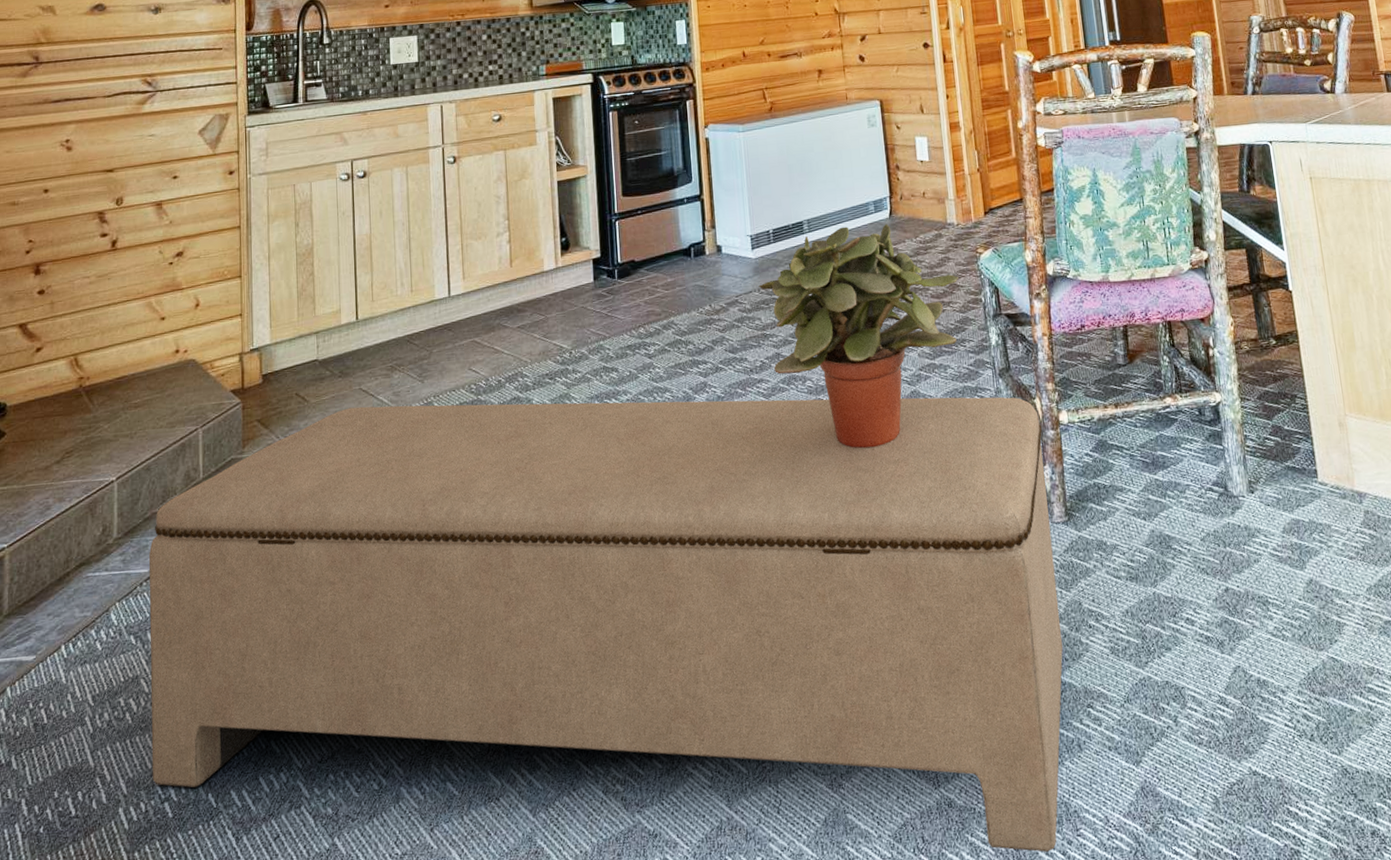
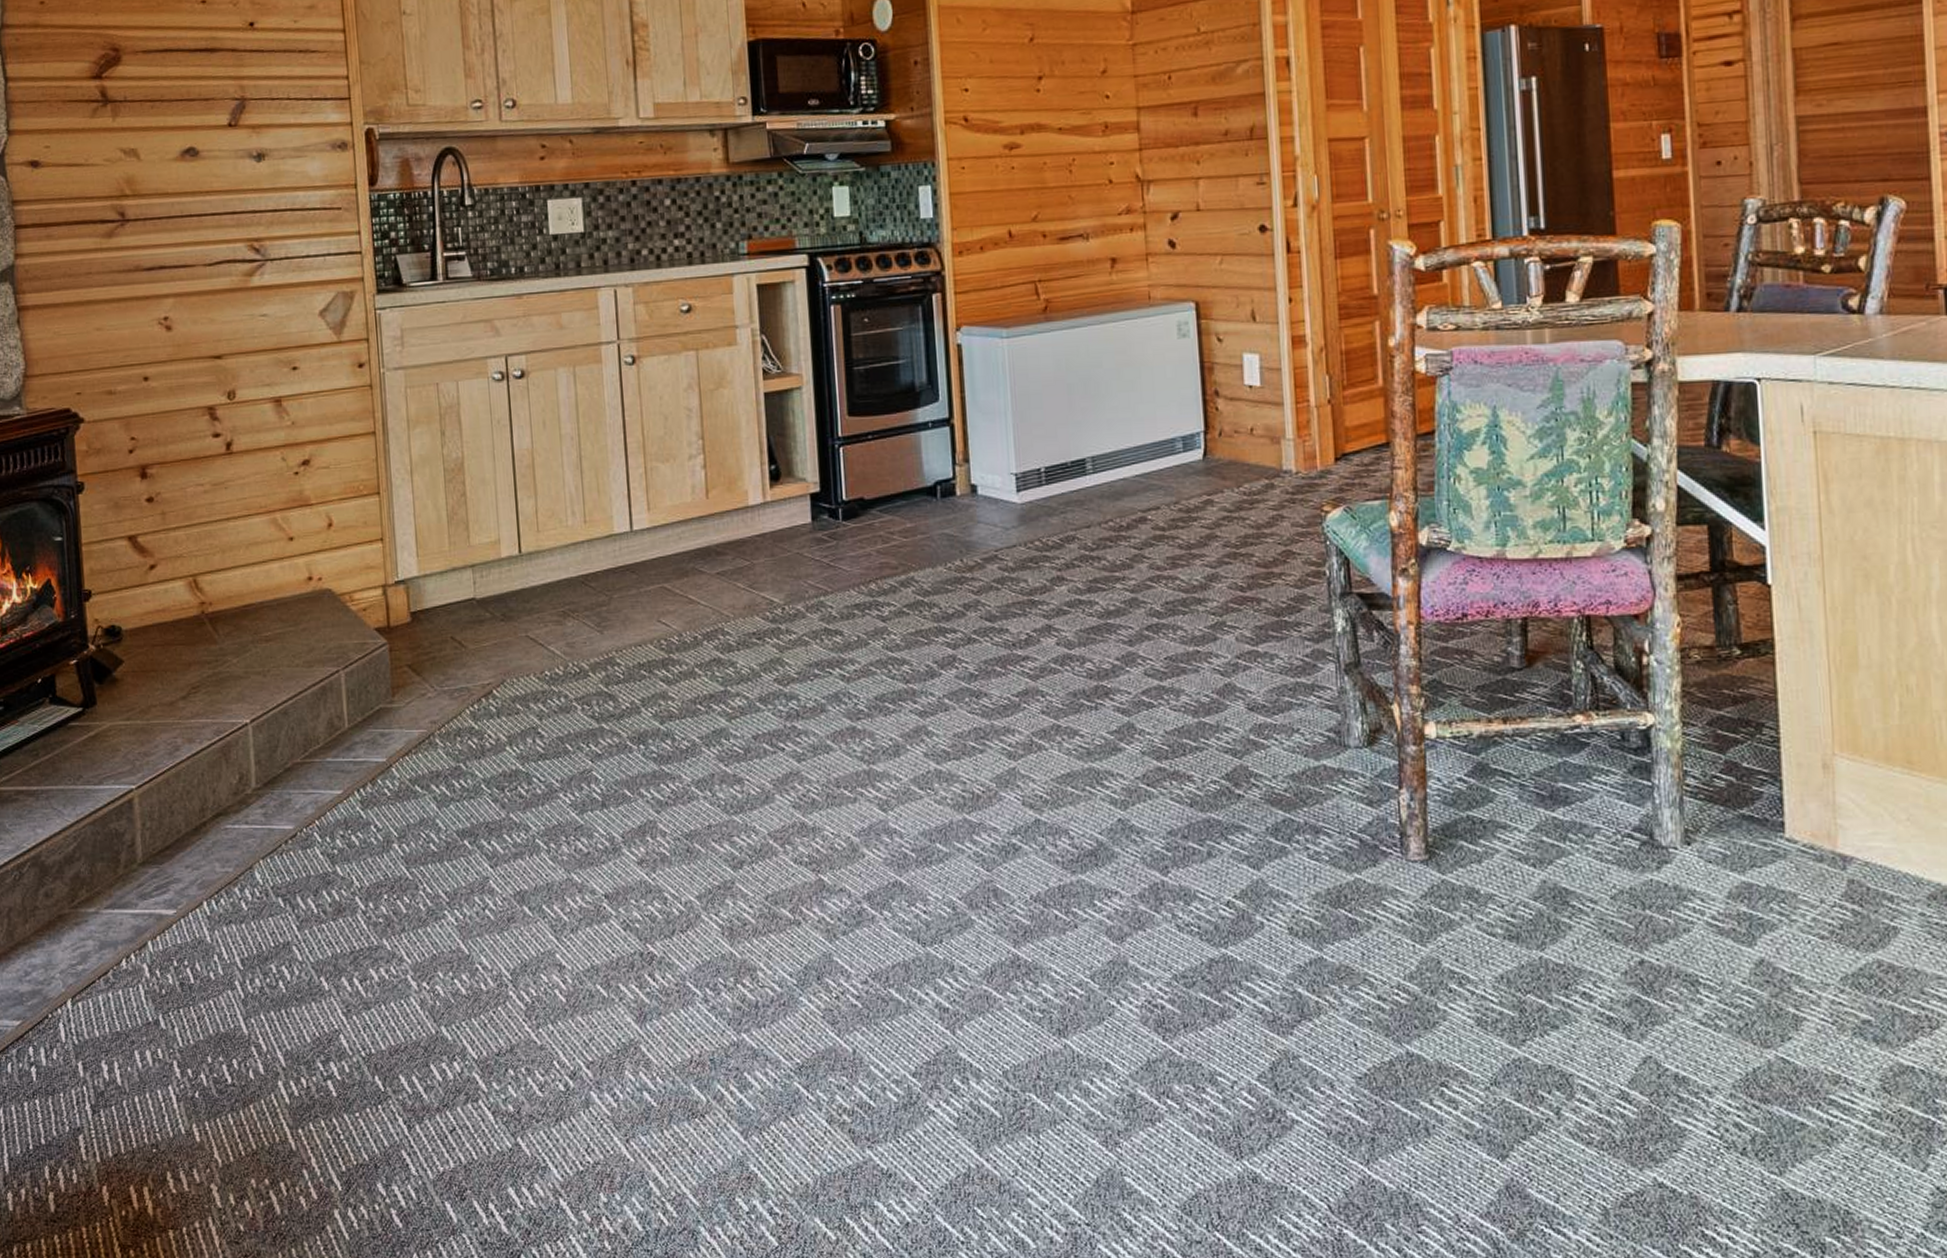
bench: present [149,397,1063,852] -> none [293,657,1412,1246]
potted plant: present [758,224,959,449] -> none [1024,467,1295,751]

